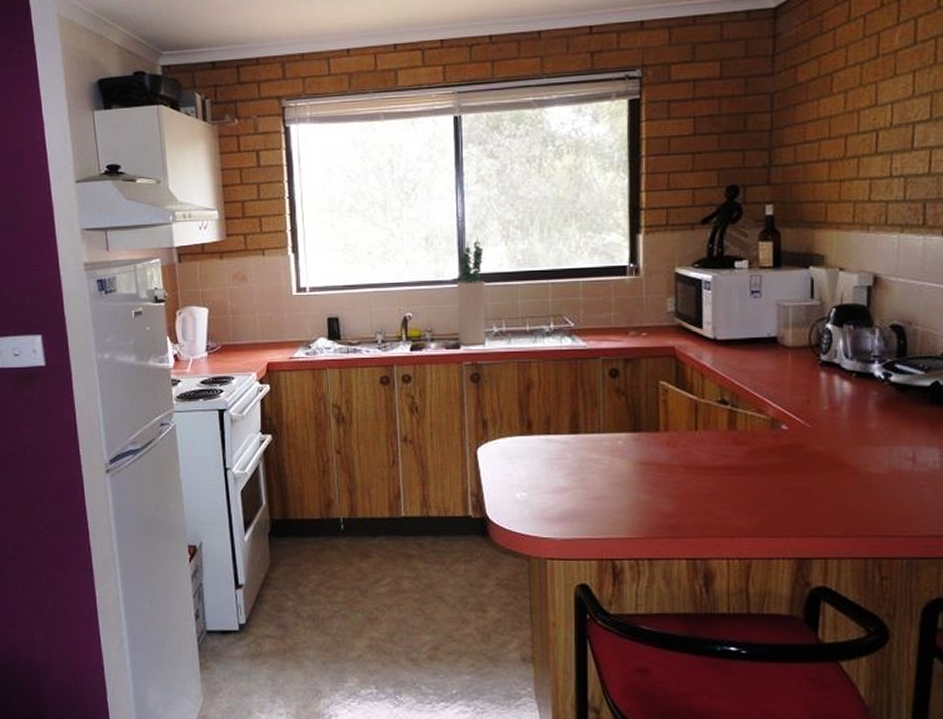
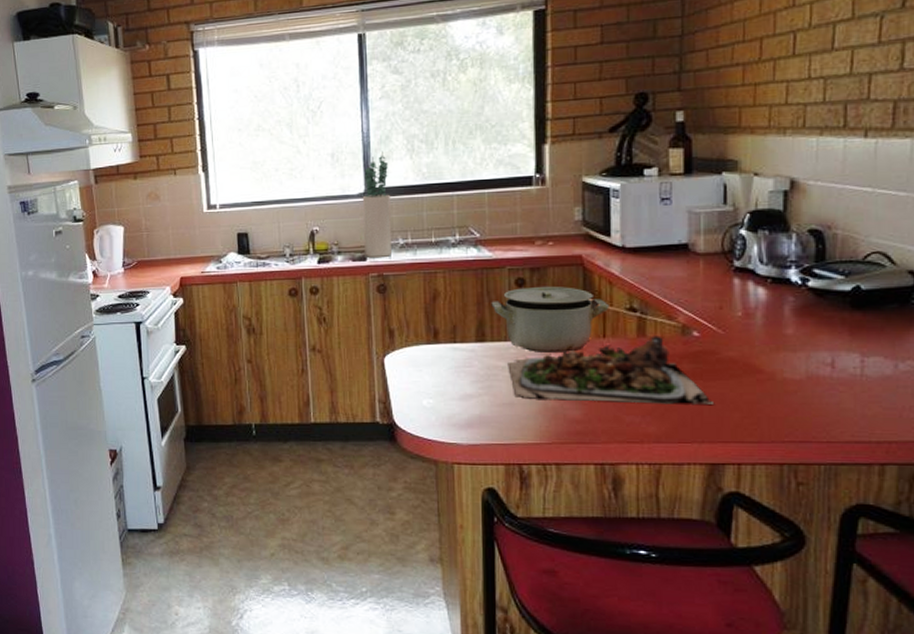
saucepan: none [585,377,701,445] -> present [491,286,609,352]
food platter: none [601,429,801,500] -> present [507,336,713,406]

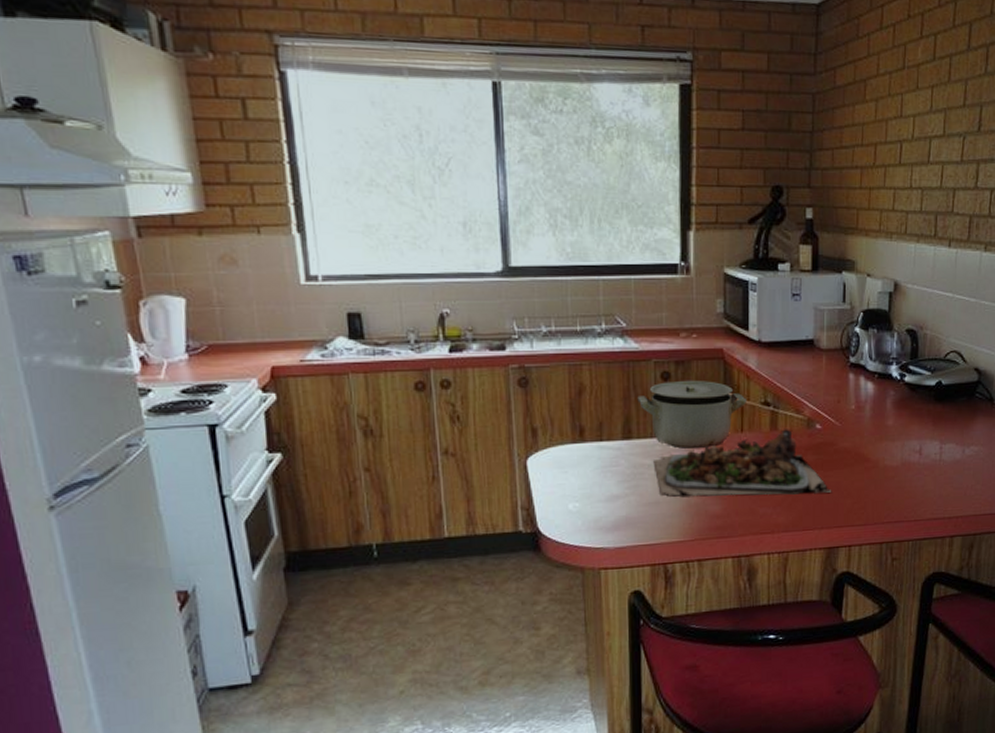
vase: present [362,150,393,258] -> none [499,223,535,348]

